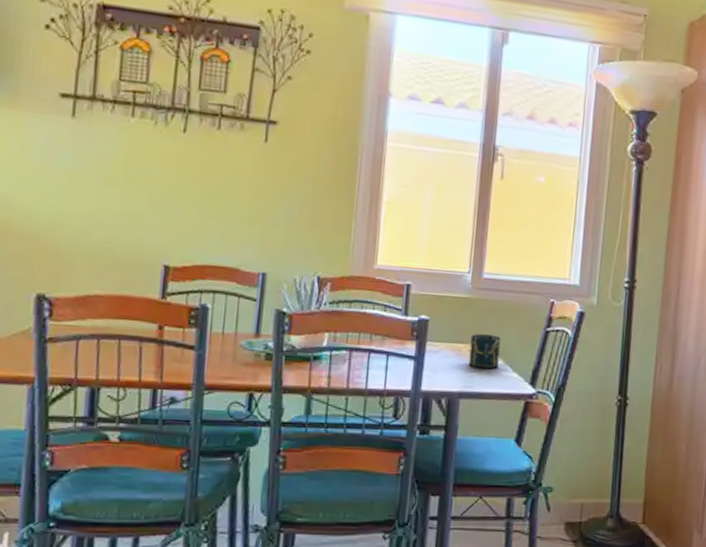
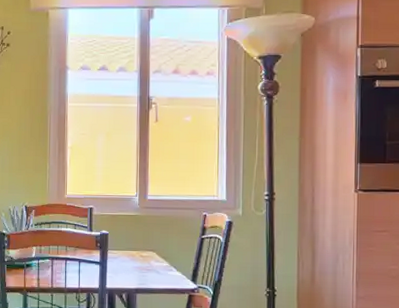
cup: present [468,334,501,369] -> none [141,243,165,270]

